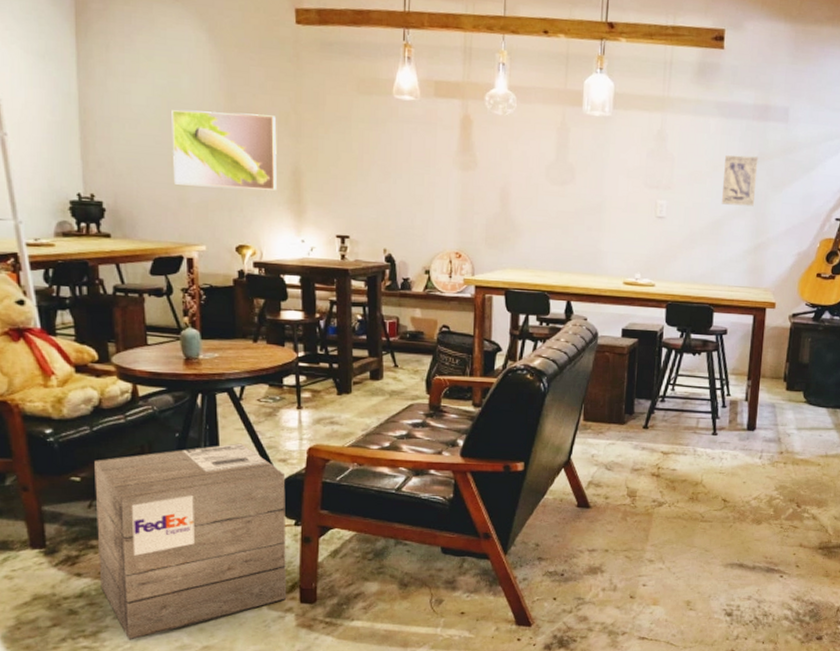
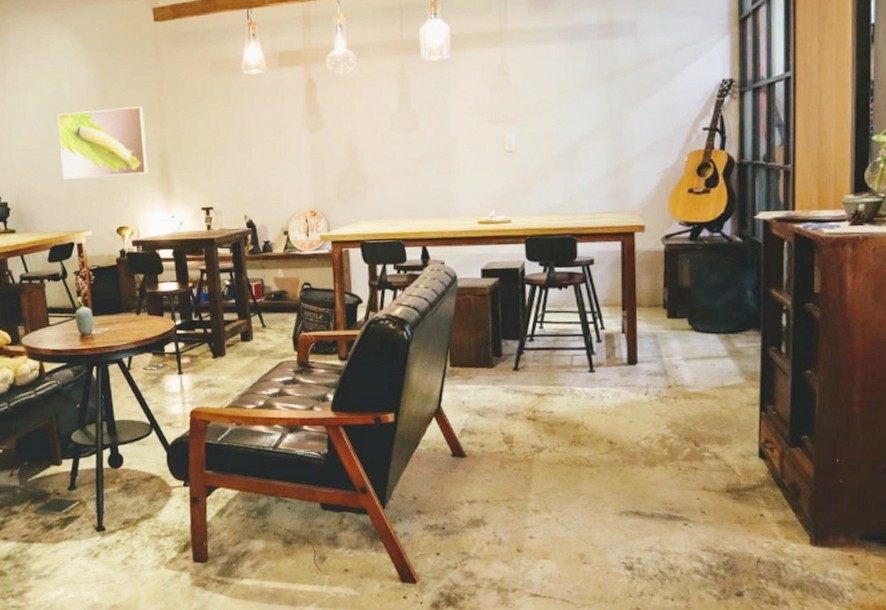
wooden crate: present [94,443,287,640] -> none [13,410,181,600]
wall art: present [721,155,759,207] -> none [572,76,610,130]

